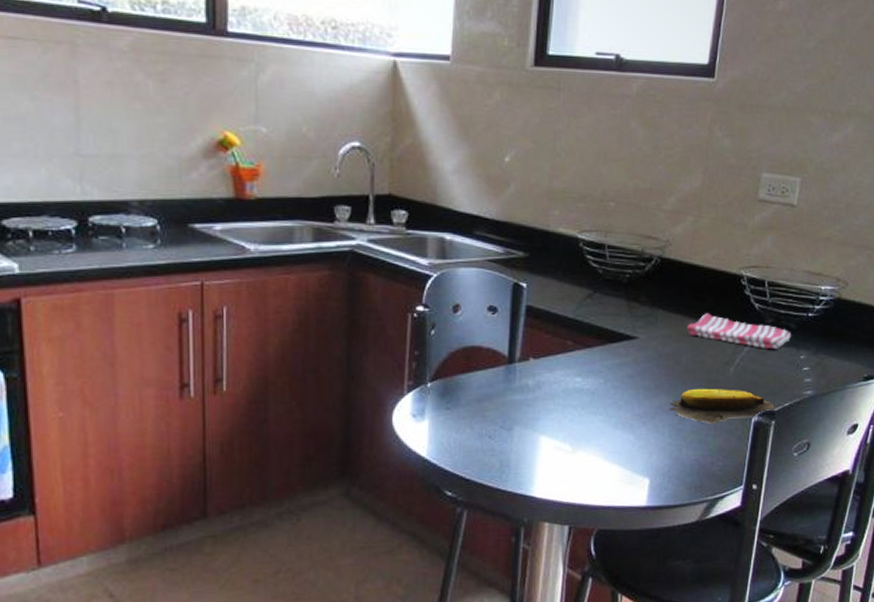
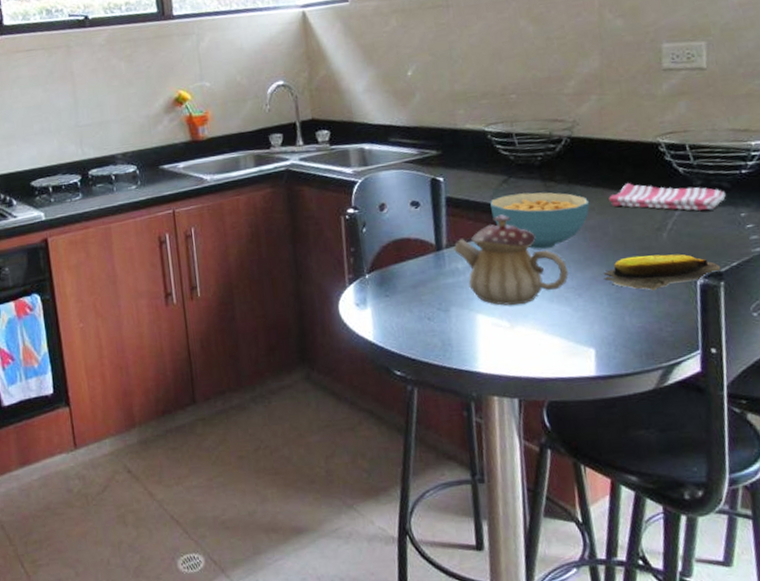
teapot: none [527,331,636,428] -> present [454,214,568,305]
cereal bowl: none [571,311,669,372] -> present [490,192,590,249]

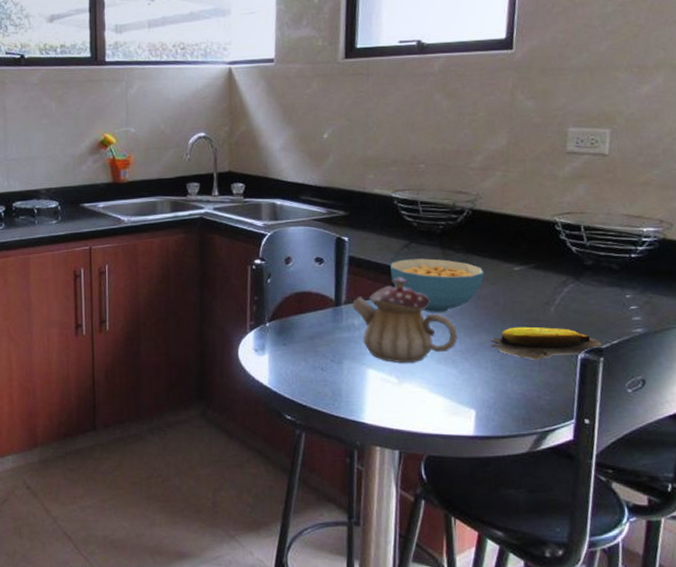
dish towel: present [609,182,727,211] -> none [503,256,615,290]

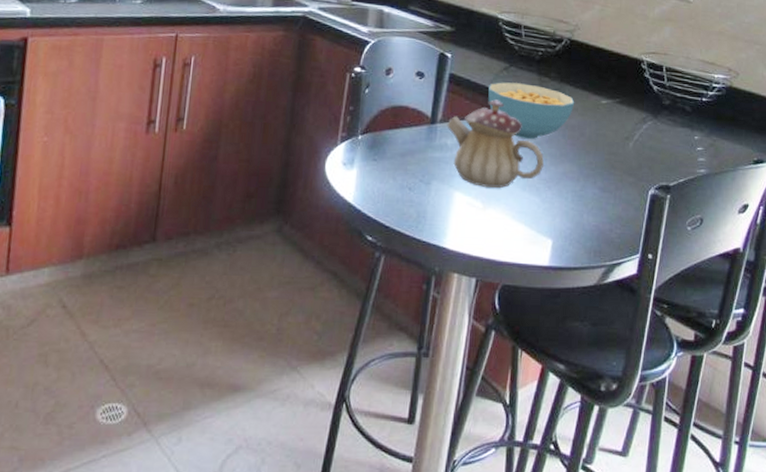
banana: present [490,326,602,361] -> none [573,159,670,194]

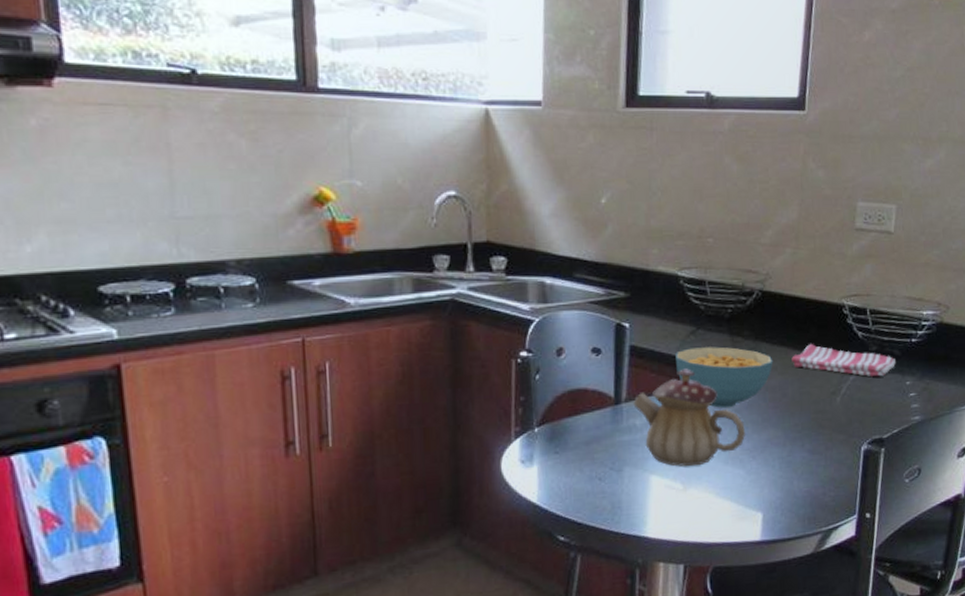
dish towel: none [591,90,687,129] -> present [792,343,897,377]

